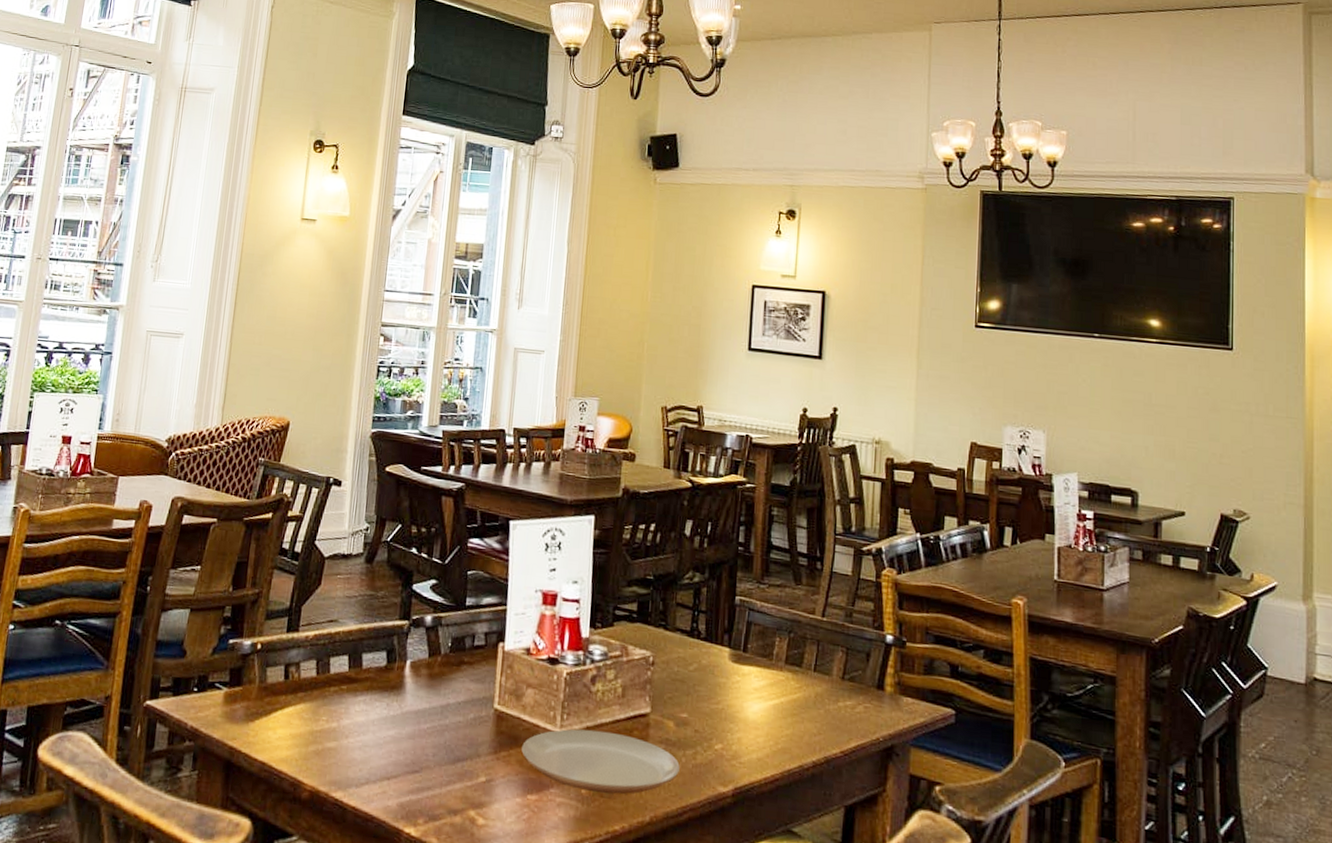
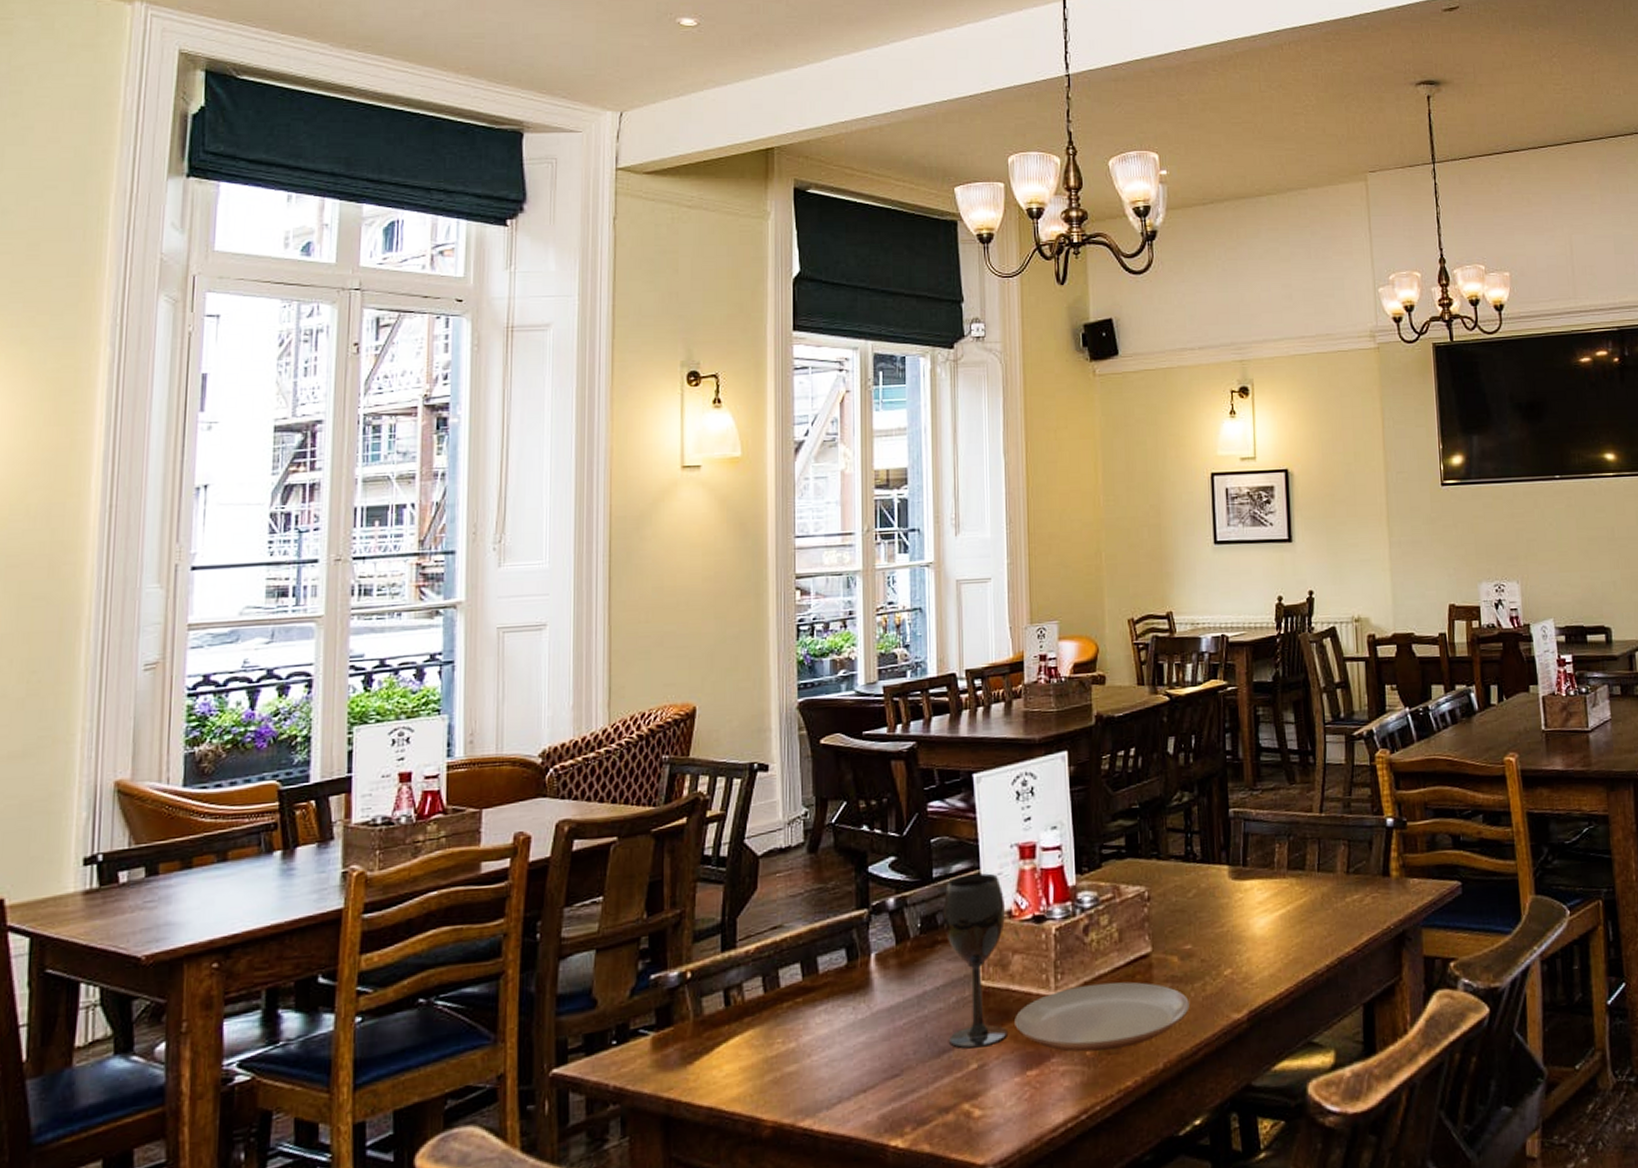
wine glass: none [464,608,526,764] -> present [942,873,1007,1049]

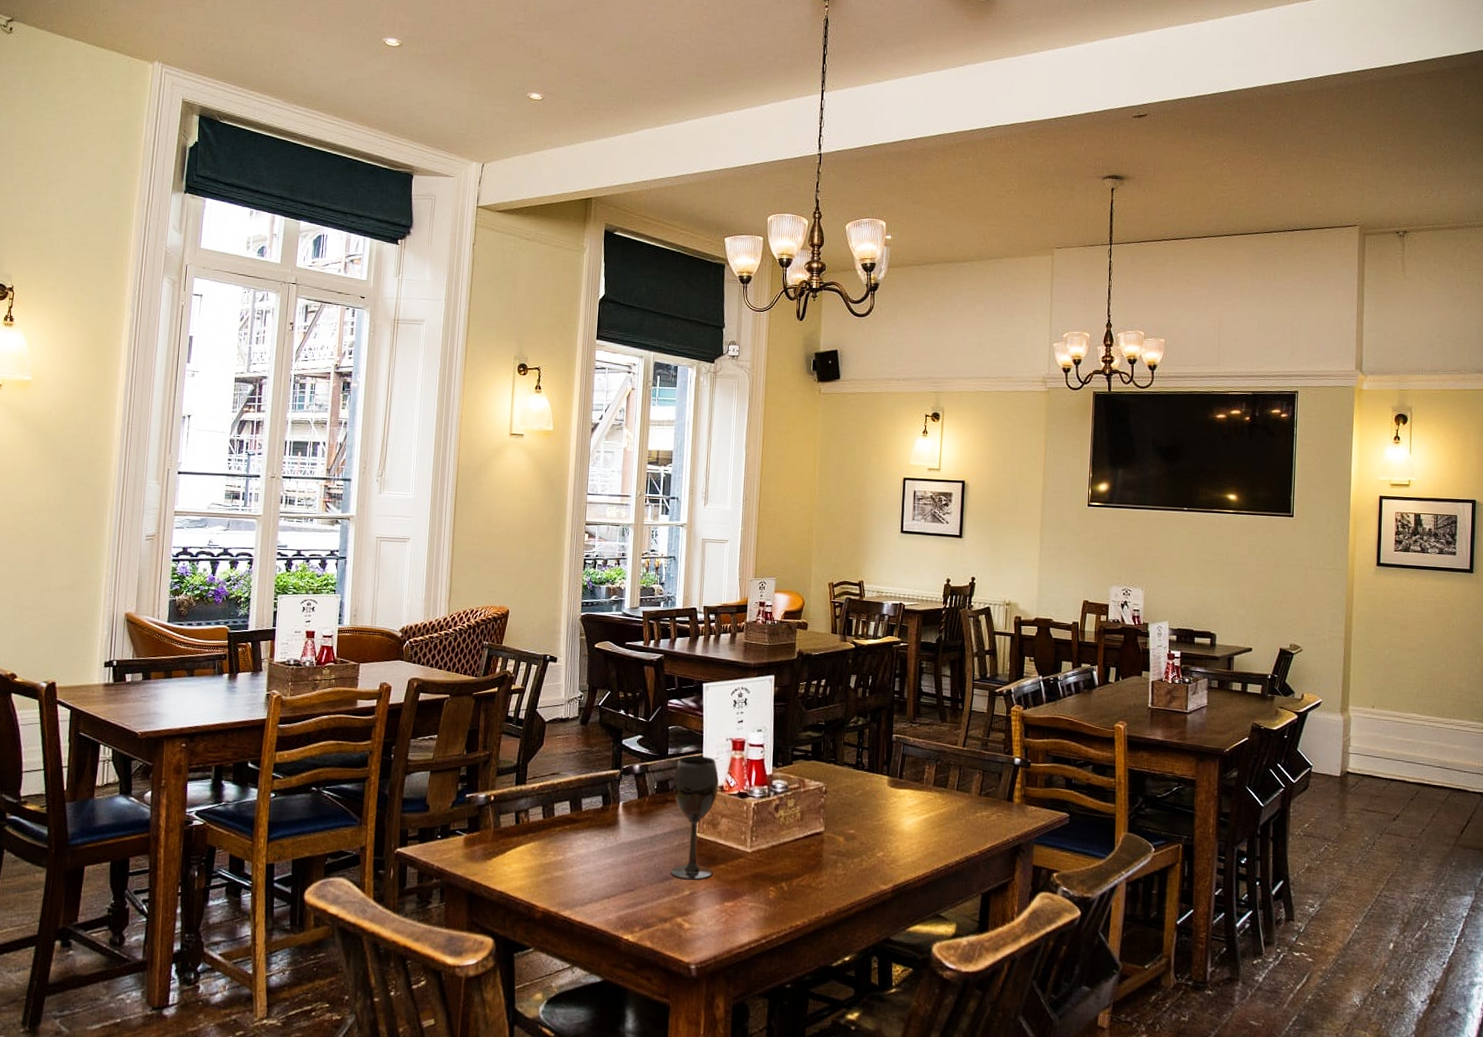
plate: present [1015,982,1189,1052] -> none [719,848,849,897]

